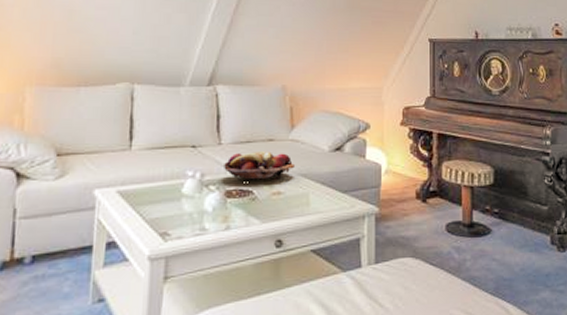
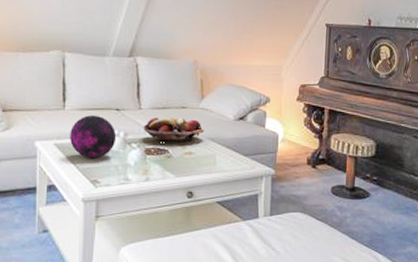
decorative orb: none [136,154,192,207] -> present [70,114,117,159]

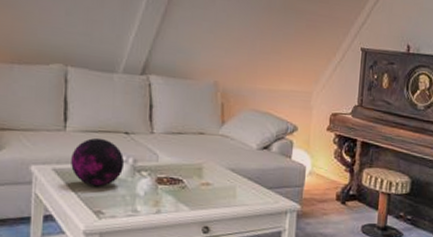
fruit basket: present [144,117,205,143] -> none [156,143,225,173]

